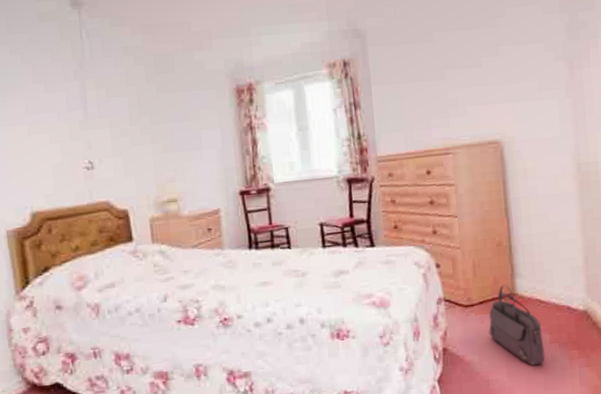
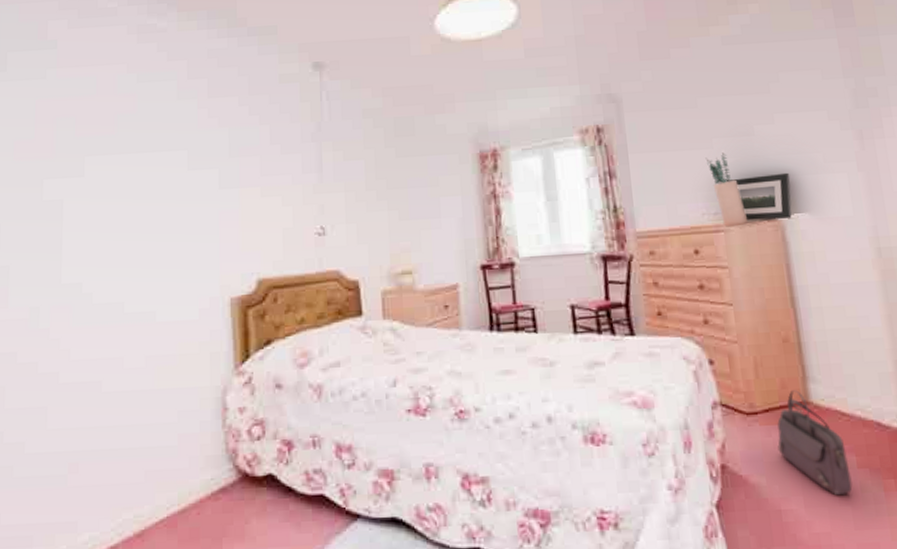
vase: none [438,83,472,150] -> present [705,152,748,227]
picture frame: none [455,99,510,143] -> present [725,172,792,221]

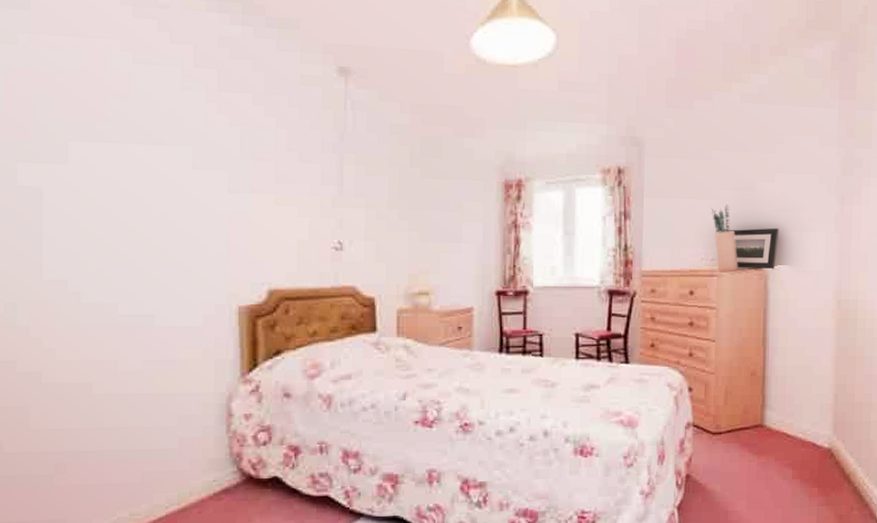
handbag: present [777,390,853,495] -> none [733,415,786,499]

